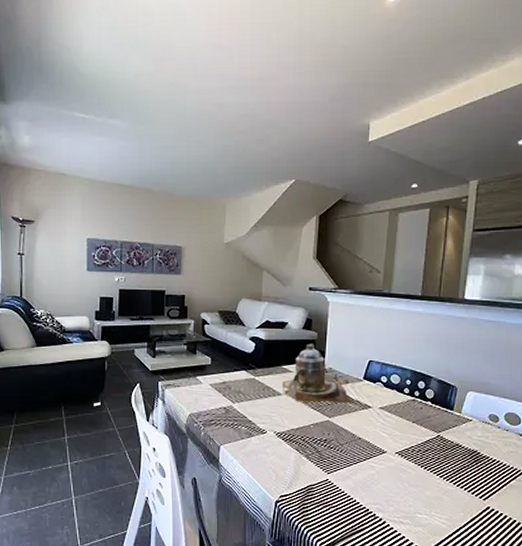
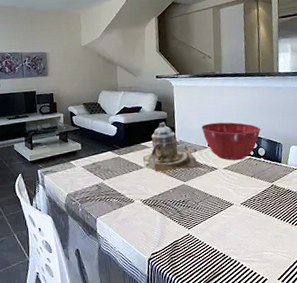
mixing bowl: none [358,351,433,401] -> present [201,122,261,161]

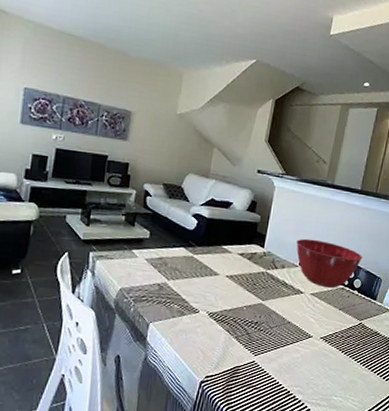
teapot: present [143,121,201,173] -> none [220,225,286,287]

